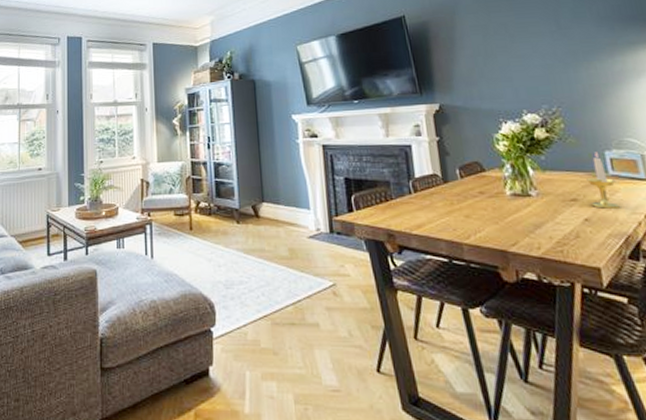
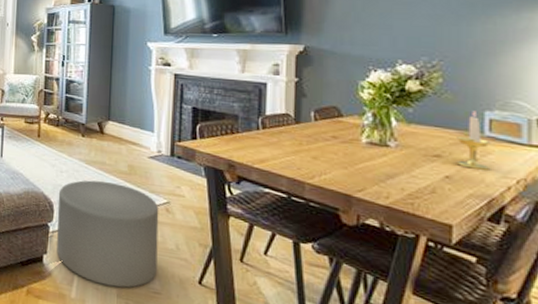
pouf: none [218,271,333,392] -> present [57,180,159,288]

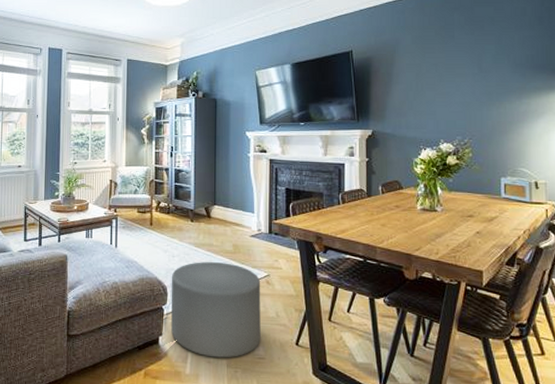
candlestick: present [456,110,491,170] -> none [483,178,506,225]

